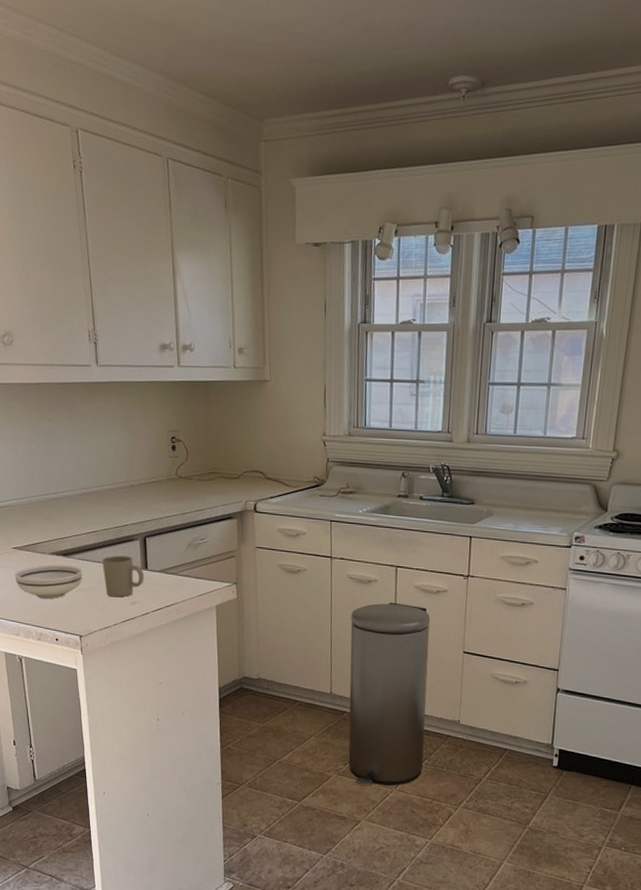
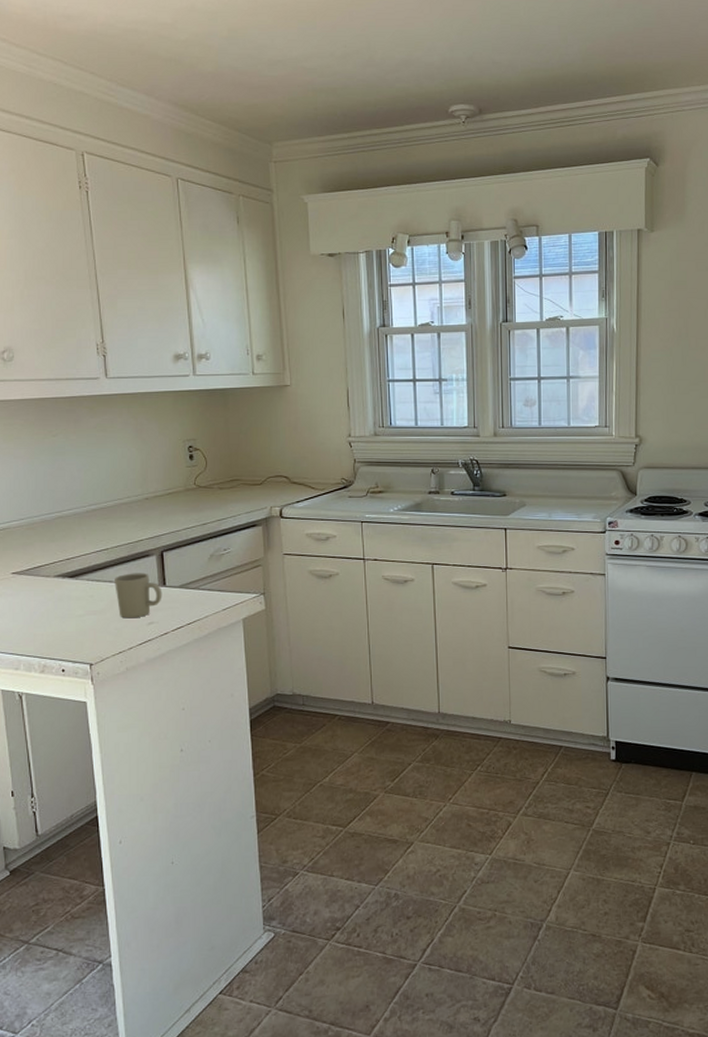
bowl: present [15,564,83,599] -> none [14,588,92,626]
pedal bin: present [348,602,431,786] -> none [389,601,476,802]

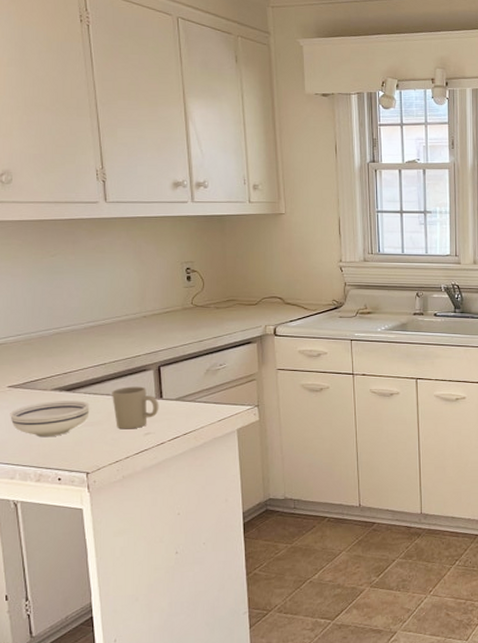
bowl: none [14,588,92,626] -> present [10,400,90,437]

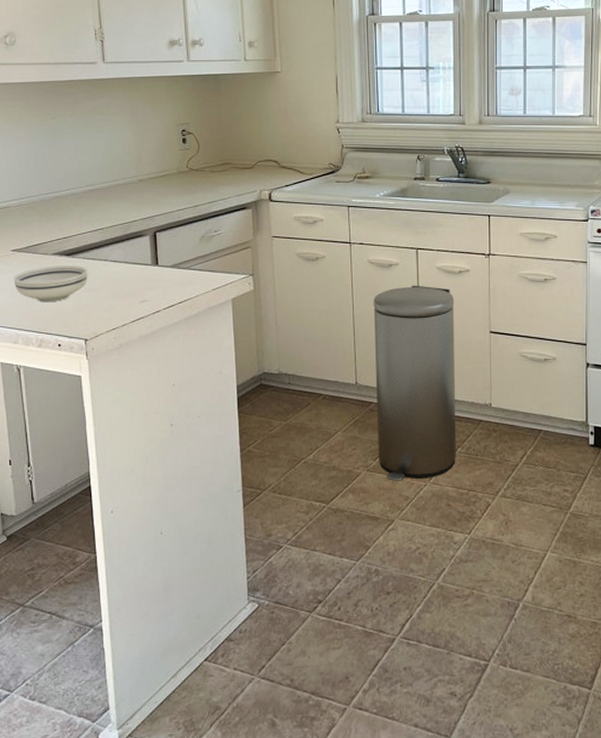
mug: present [112,386,159,430] -> none [109,252,155,296]
pedal bin: none [376,412,454,595] -> present [373,285,456,481]

